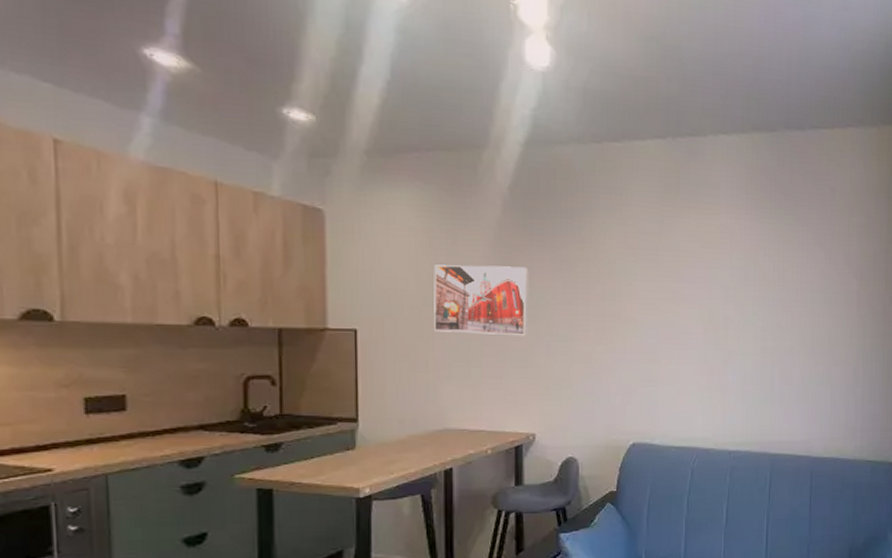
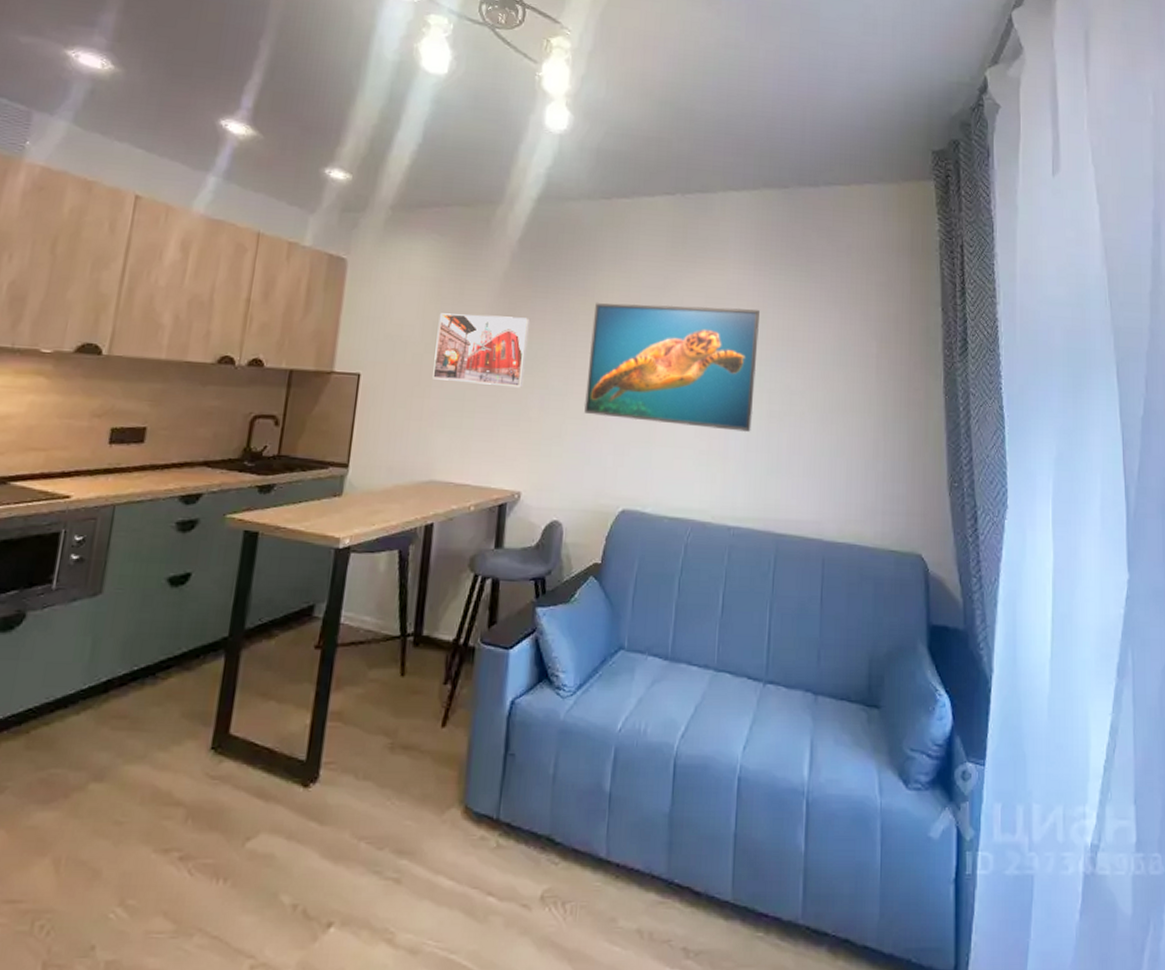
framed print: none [590,250,752,368] -> present [584,303,759,433]

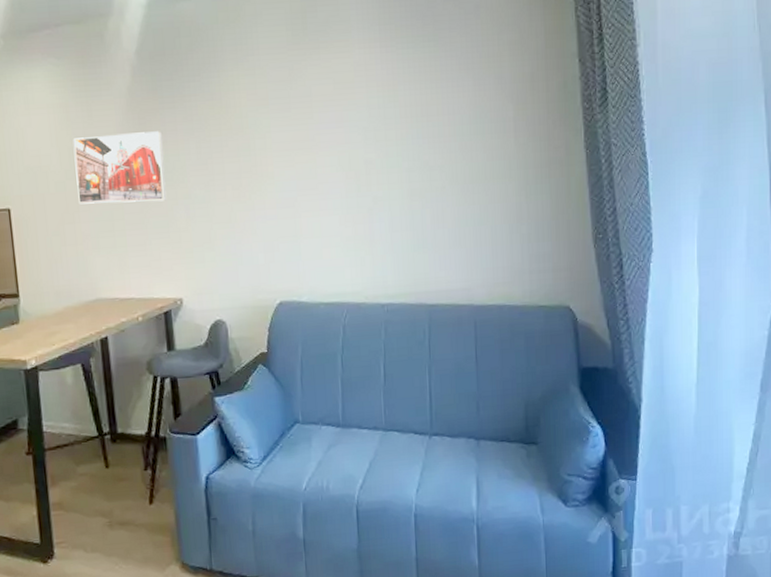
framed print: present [584,303,759,433] -> none [223,88,394,218]

